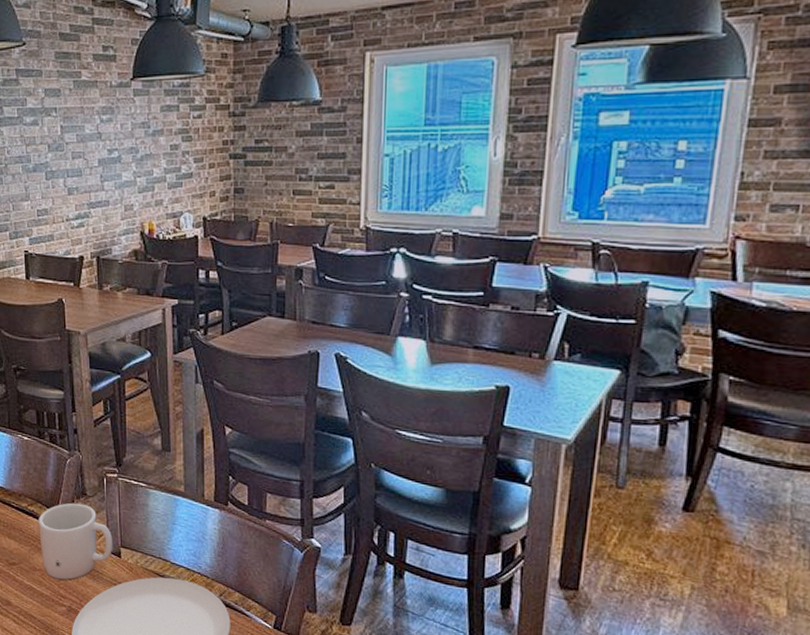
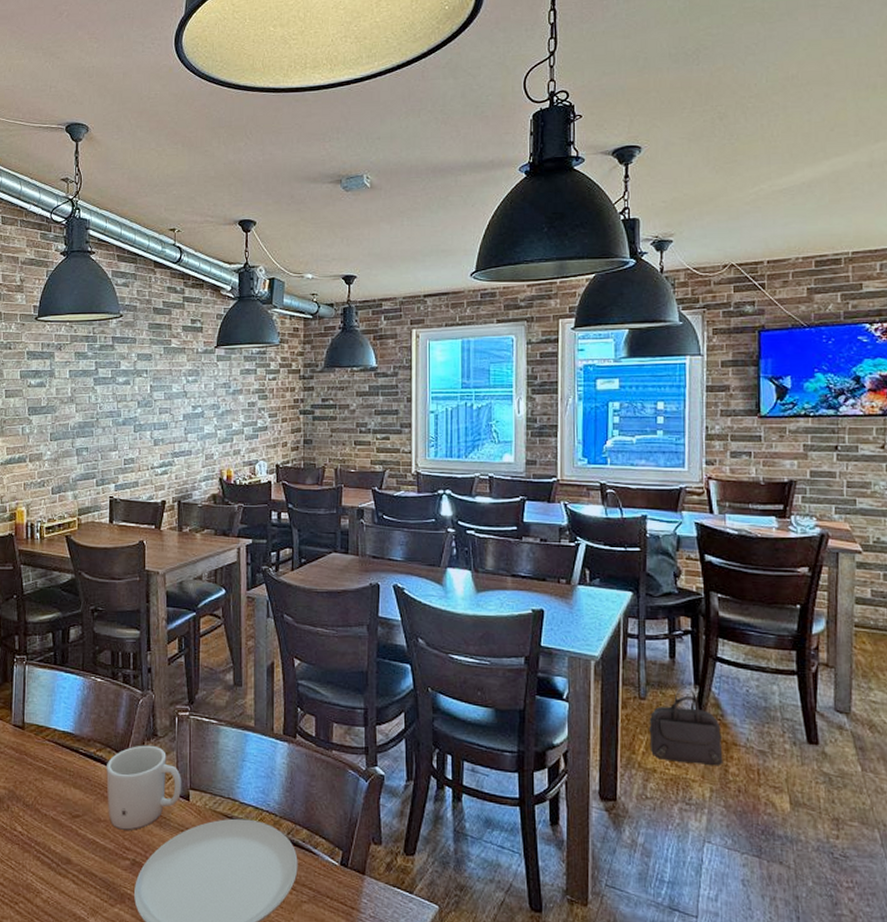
handbag: none [623,477,714,564] -> present [649,686,723,766]

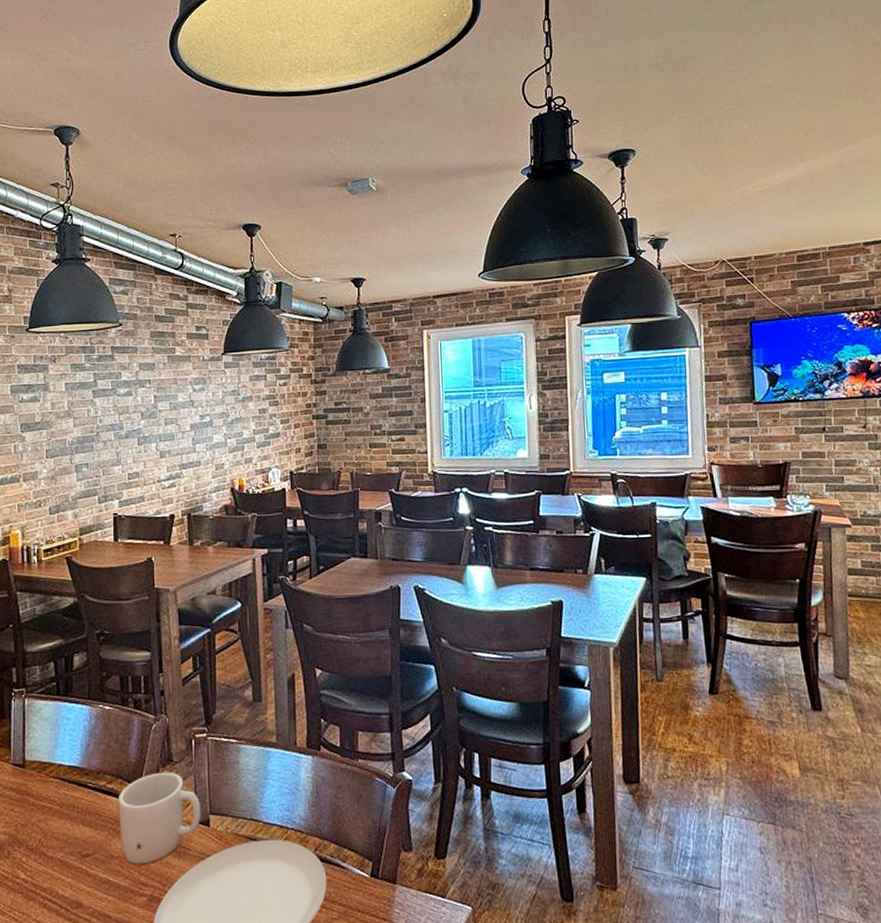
handbag: present [649,686,723,766] -> none [667,665,737,740]

